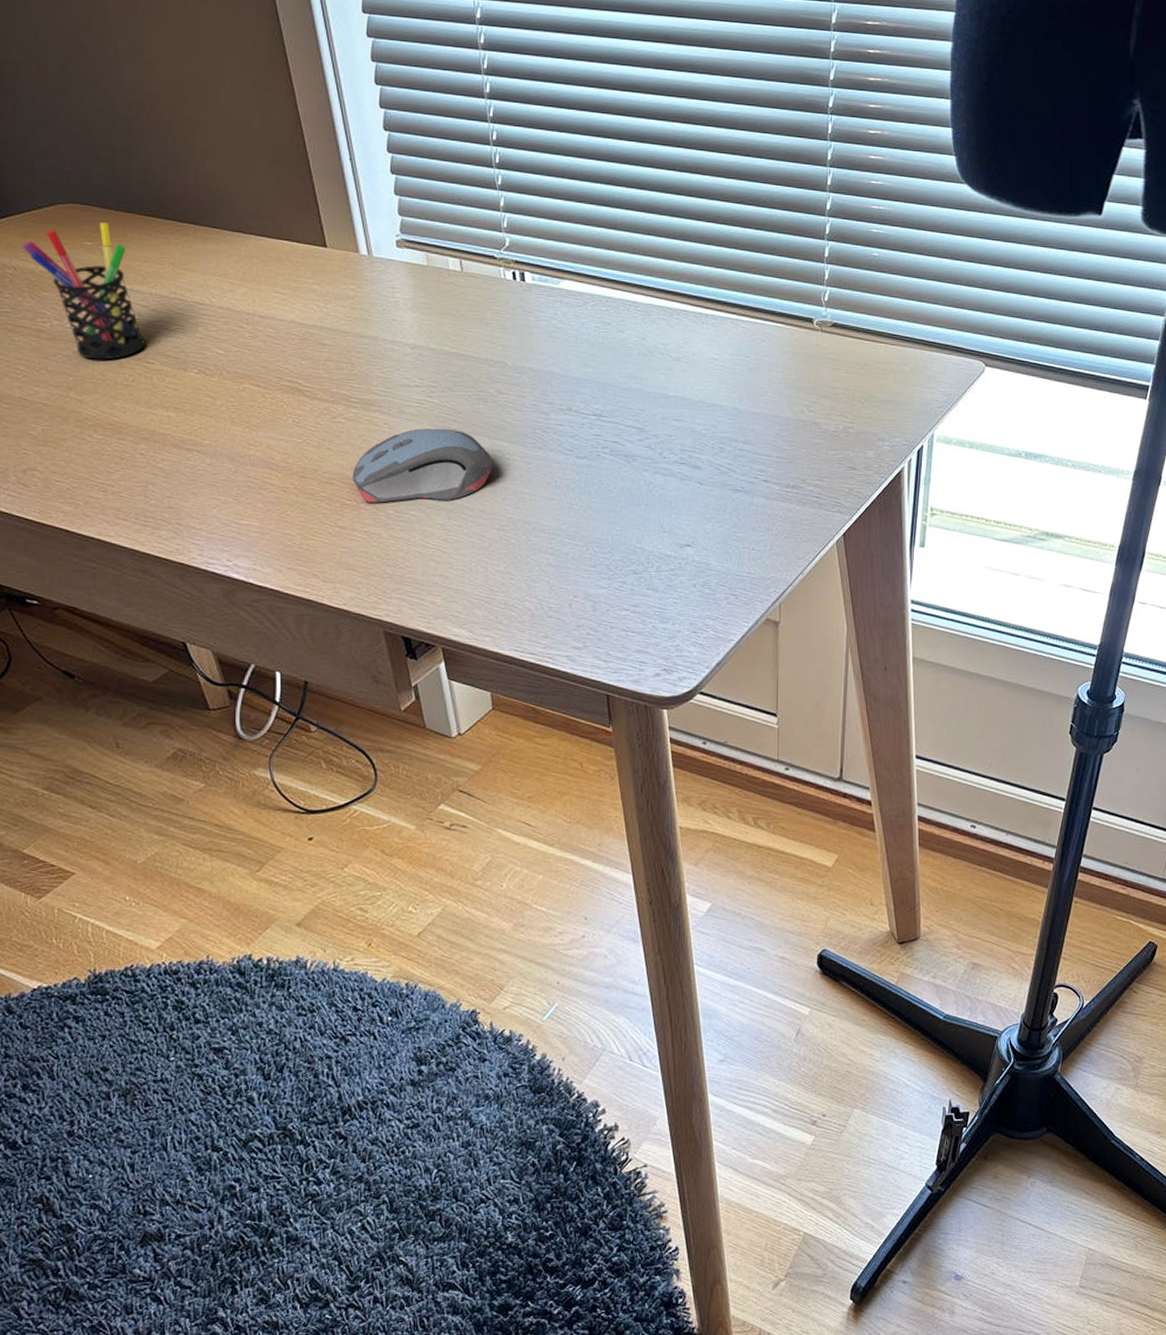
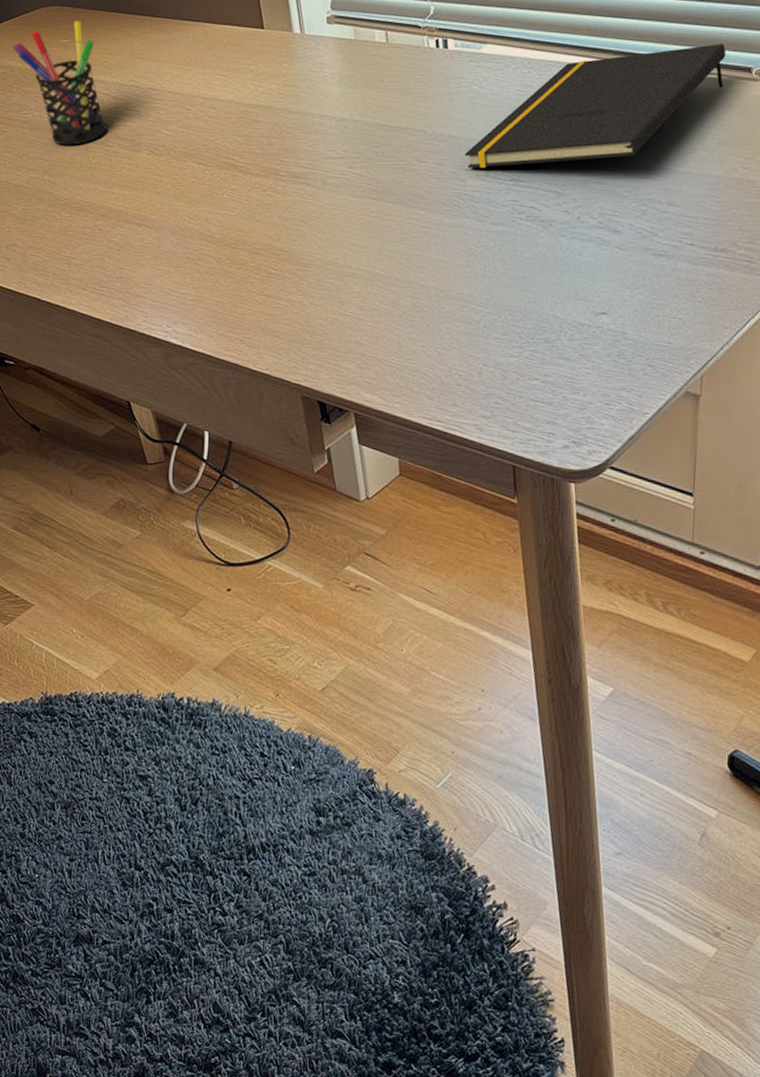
computer mouse: present [352,428,493,503] -> none [278,198,410,272]
notepad: none [546,294,790,402] -> present [464,44,727,168]

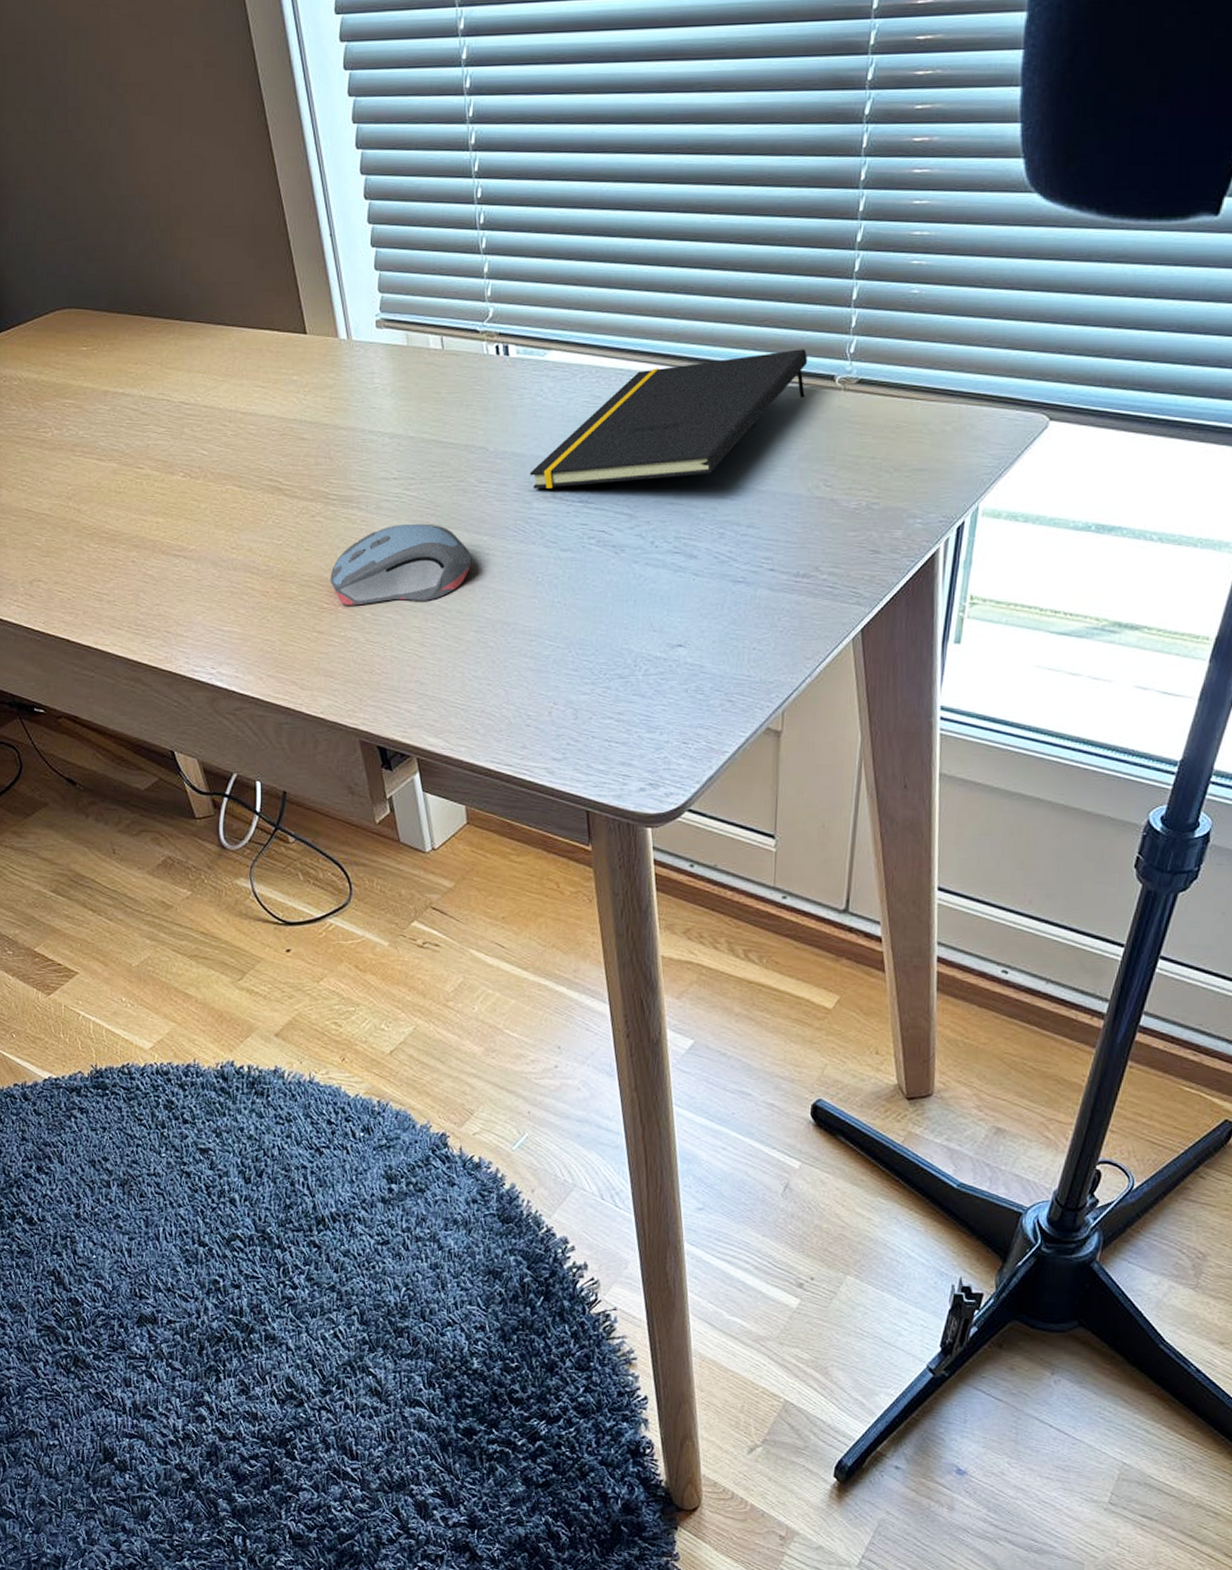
pen holder: present [12,21,107,145] -> none [26,326,136,468]
computer mouse: none [278,198,410,272] -> present [330,523,472,606]

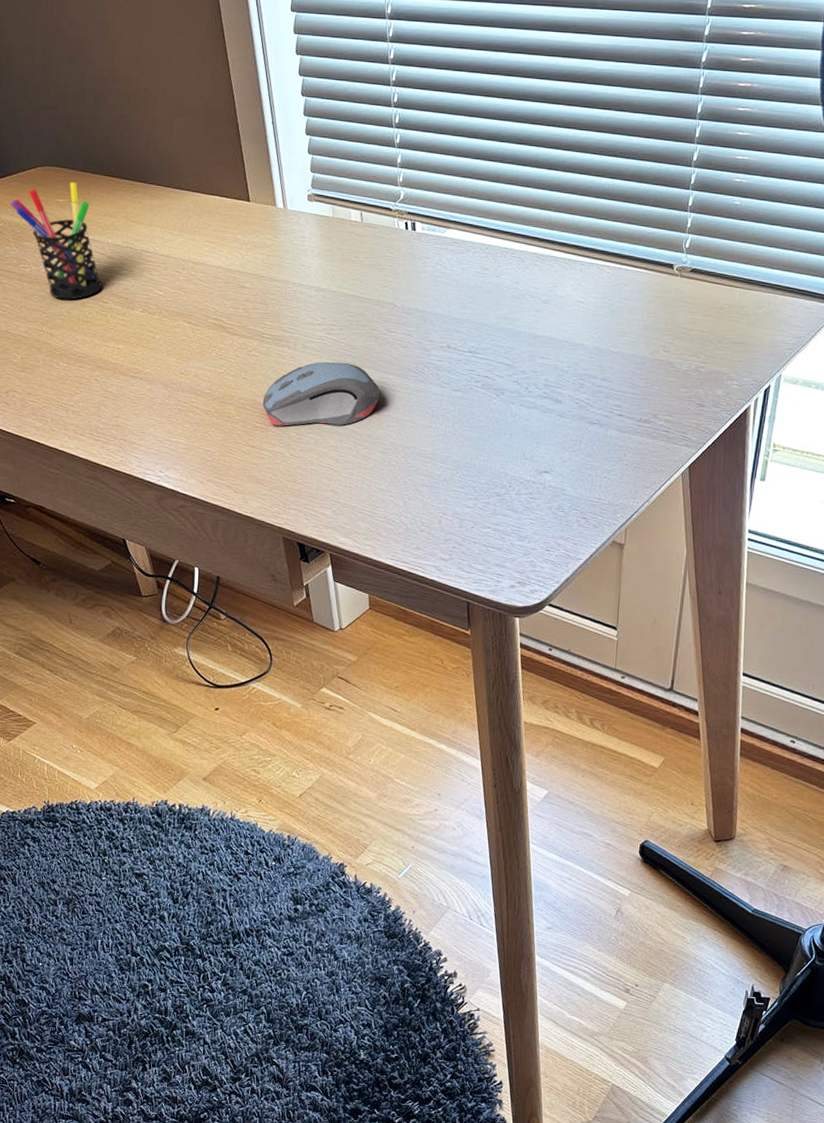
pen holder: none [26,326,136,468] -> present [10,182,102,300]
notepad: present [529,349,808,488] -> none [429,241,653,340]

